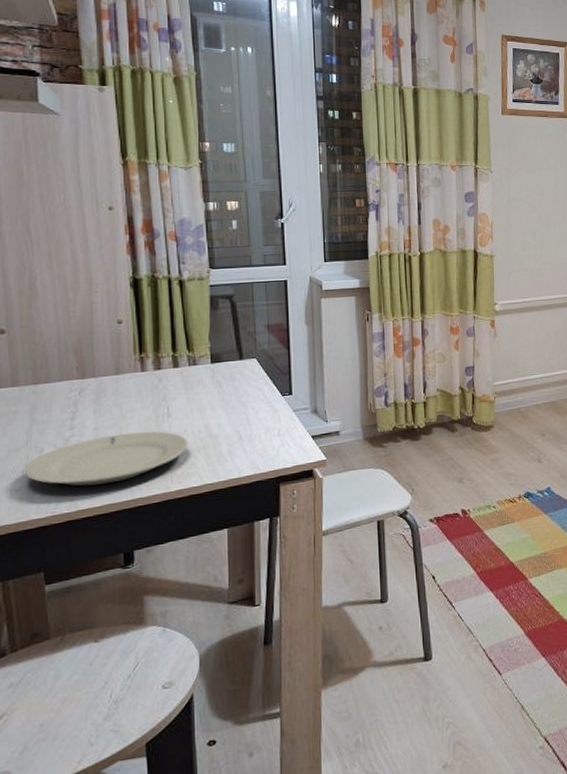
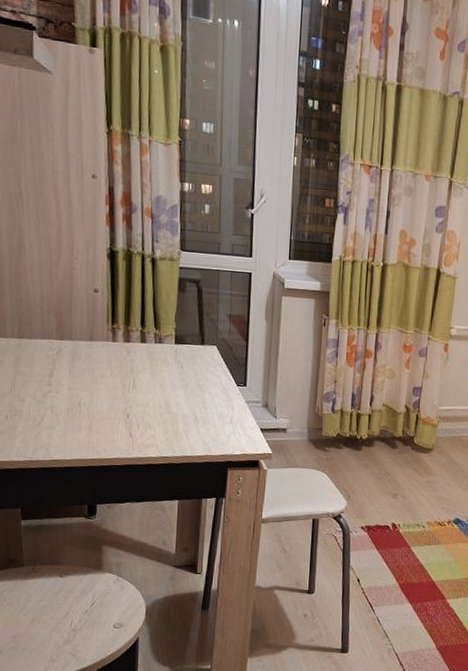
plate: present [24,431,189,486] -> none [7,396,150,441]

